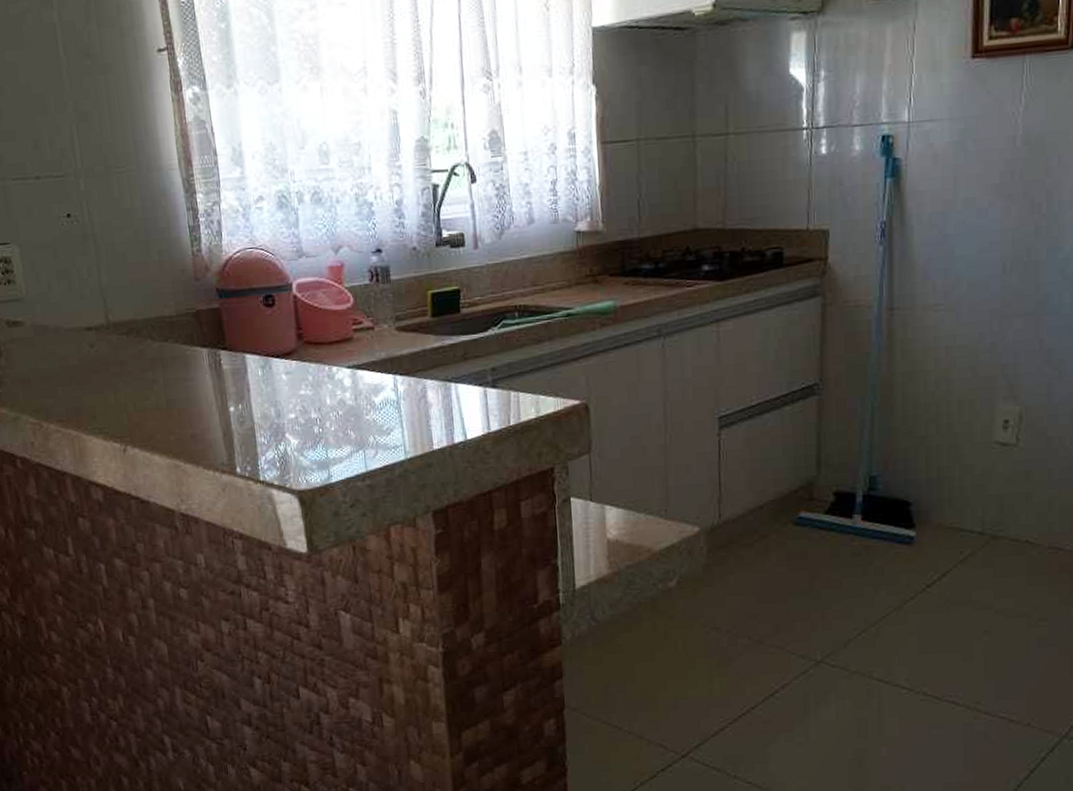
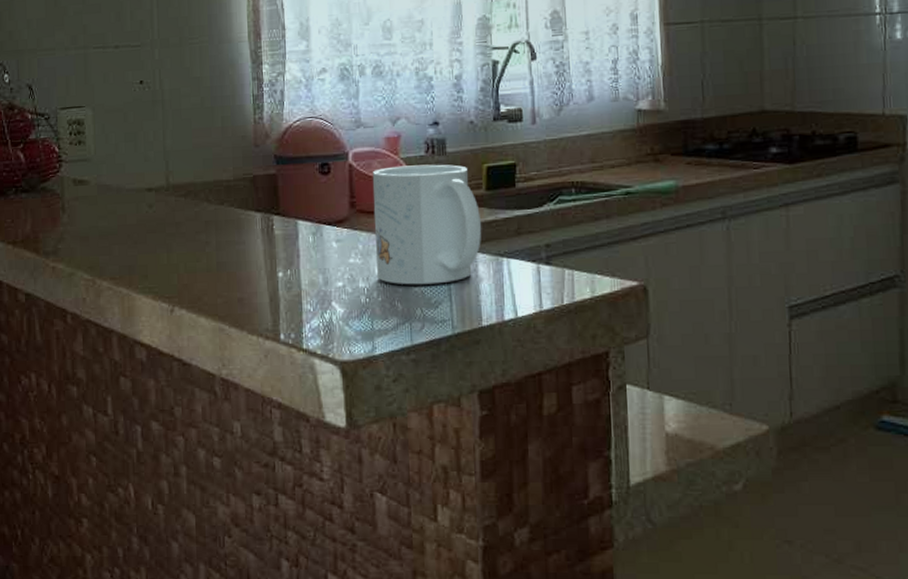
mug: none [317,292,429,414] -> present [372,164,482,285]

